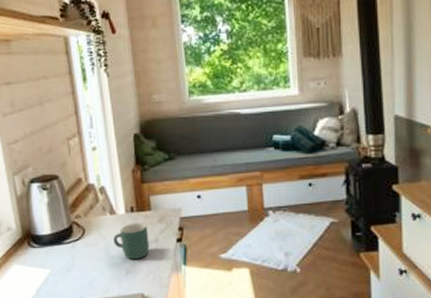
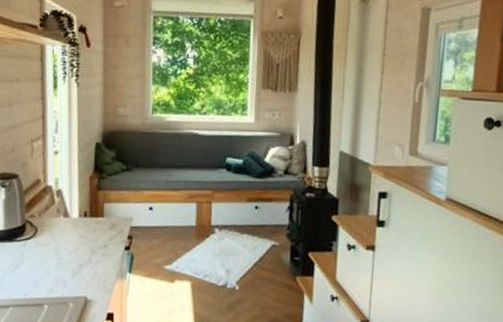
mug: present [113,223,150,260] -> none [64,227,99,263]

